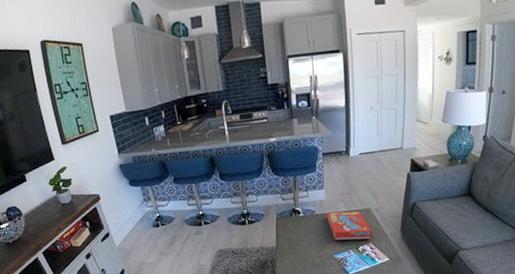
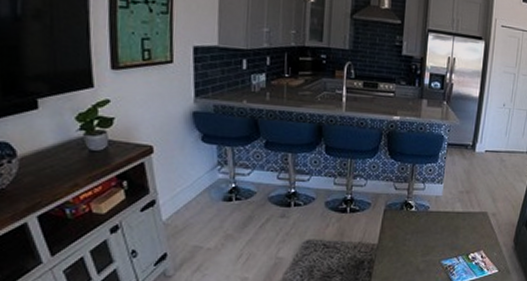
snack box: present [327,211,373,240] -> none [441,210,486,246]

